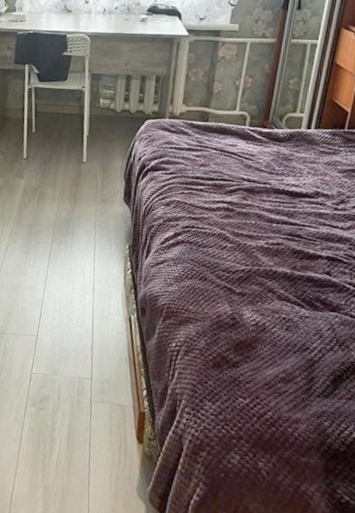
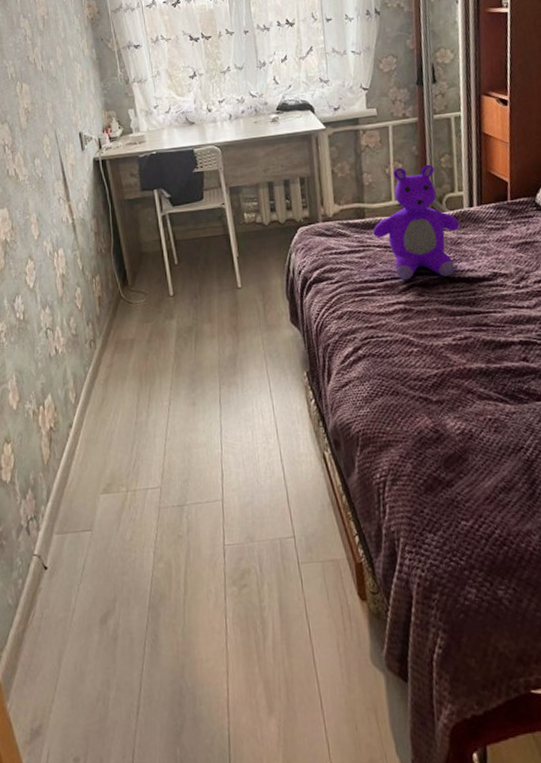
stuffed bear: none [212,82,294,187] -> present [373,164,460,280]

